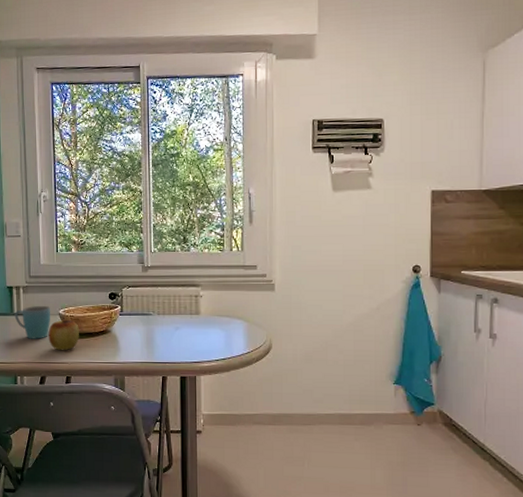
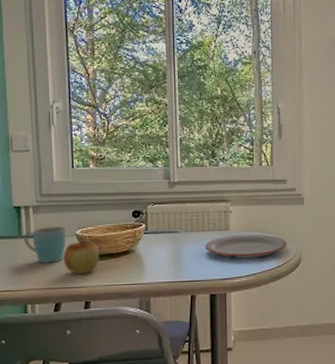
plate: none [176,319,257,343] -> present [205,234,287,259]

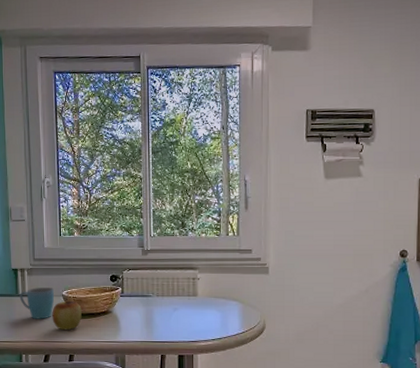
plate: present [205,234,287,259] -> none [175,300,252,323]

